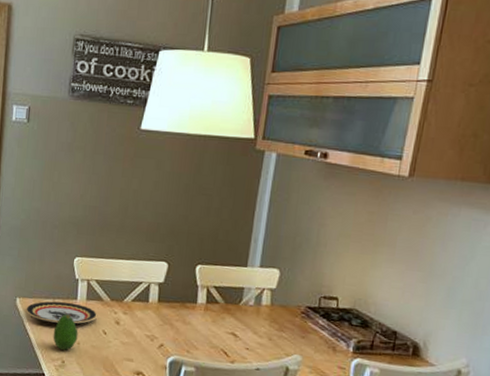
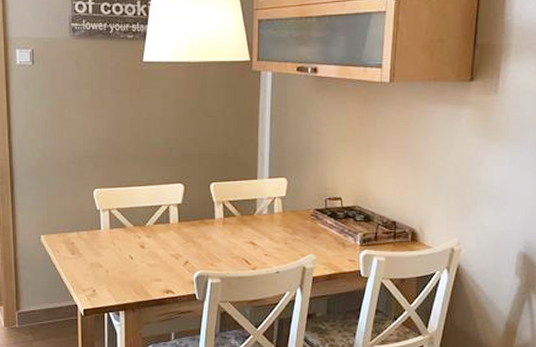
plate: present [25,301,98,324] -> none [50,233,123,254]
fruit: present [53,314,78,350] -> none [81,245,106,279]

